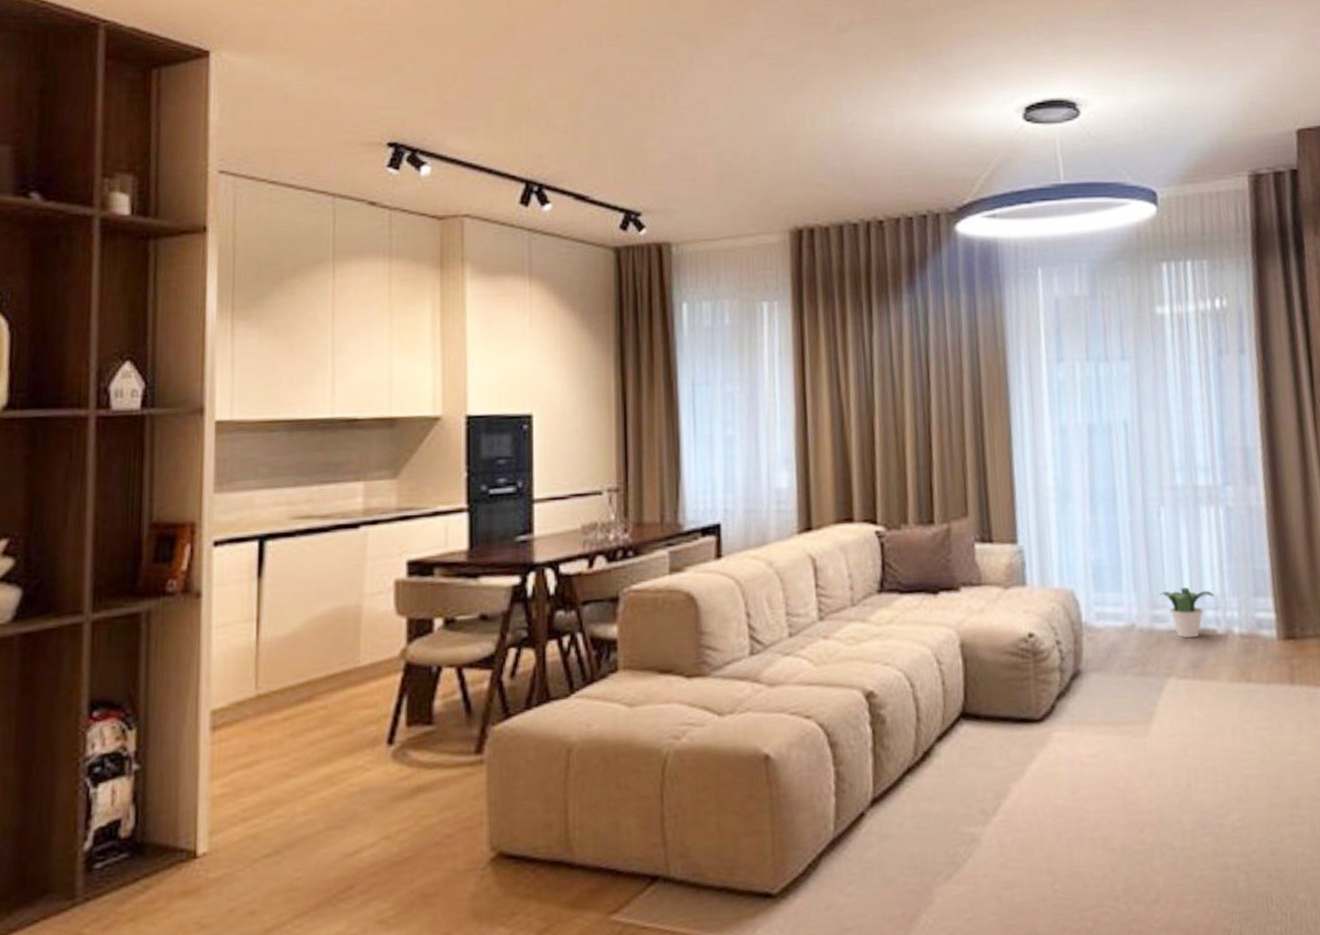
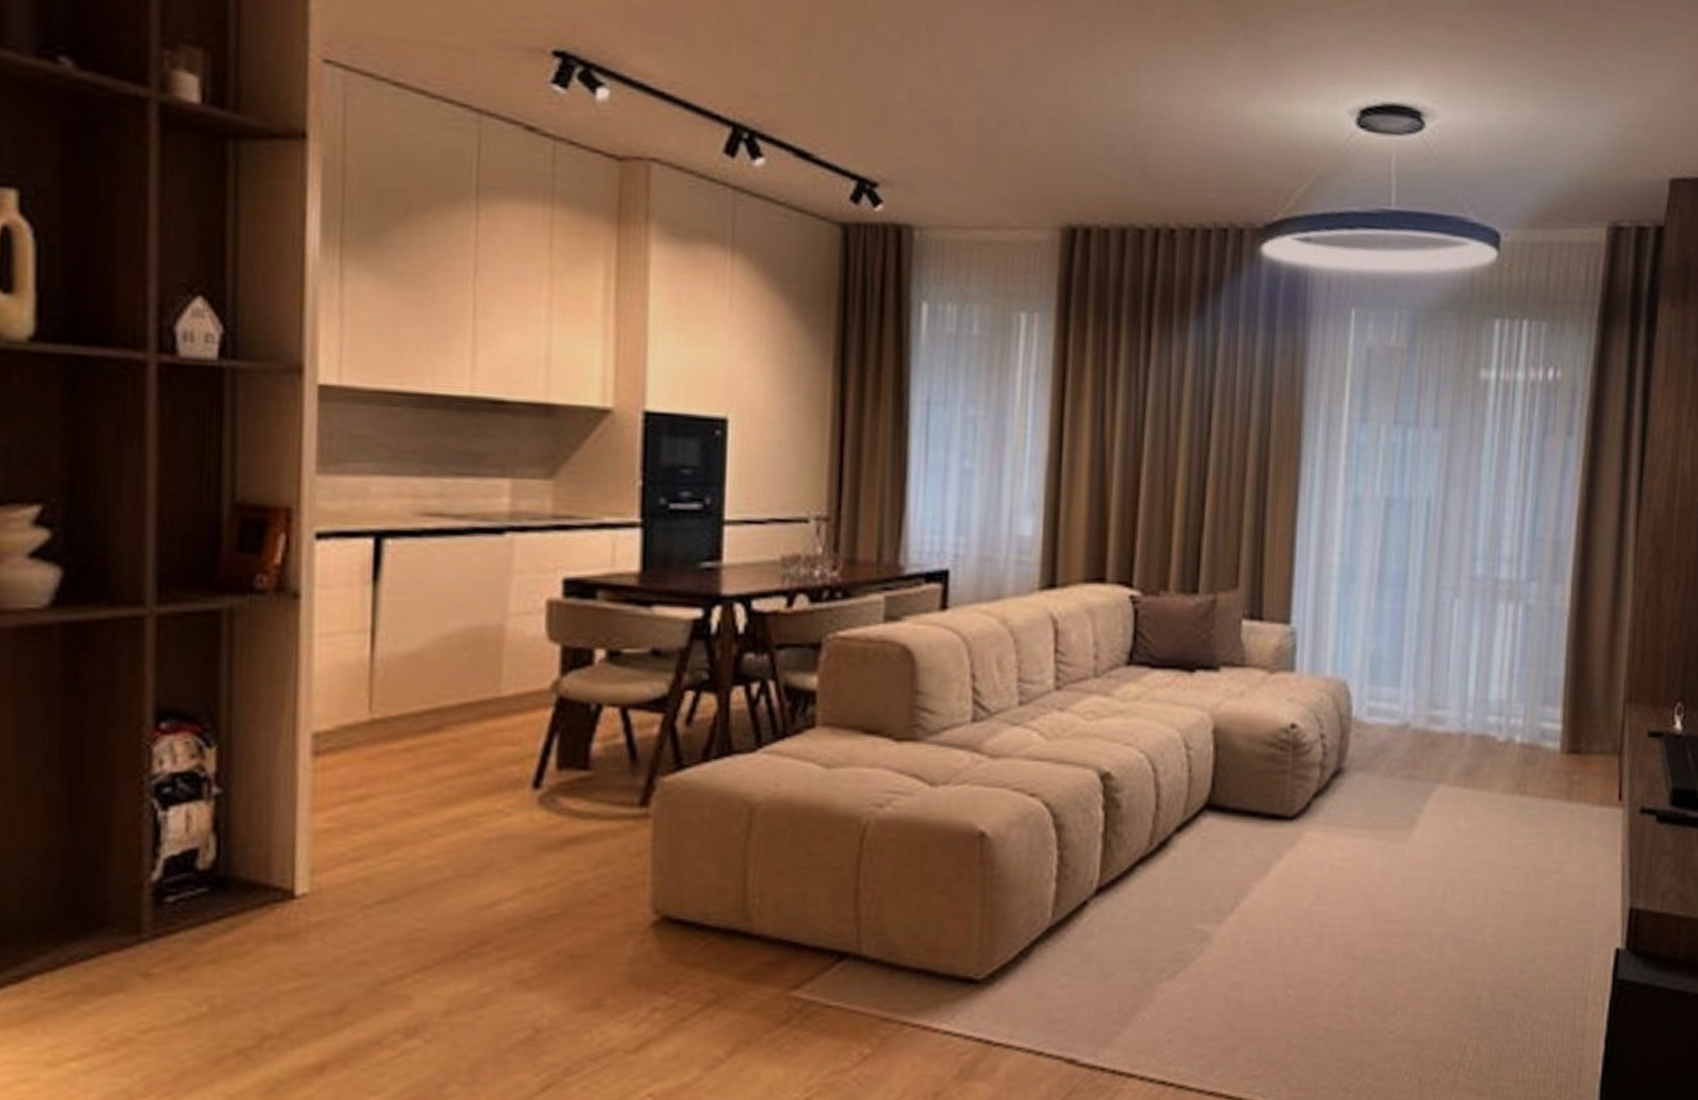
potted plant: present [1160,588,1215,639] -> none [1441,689,1500,744]

